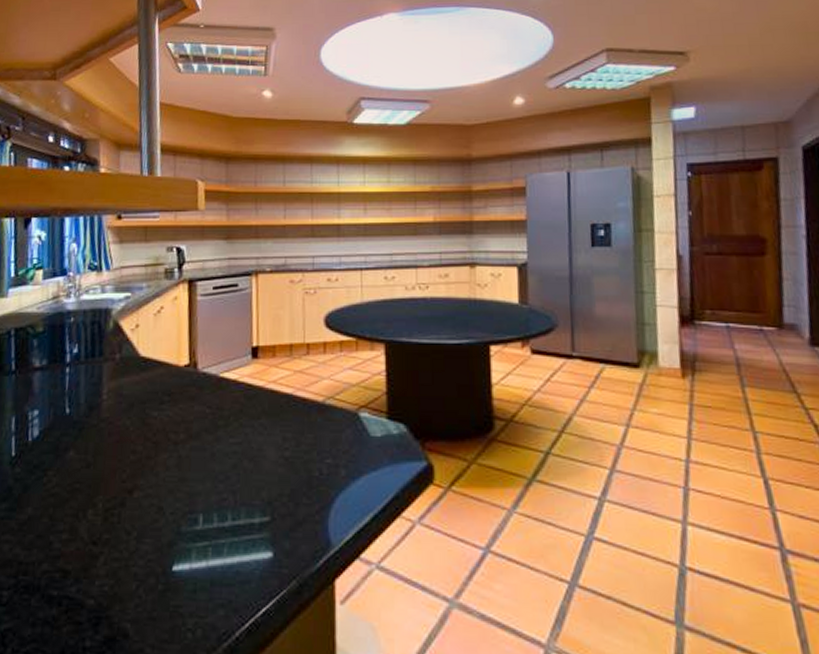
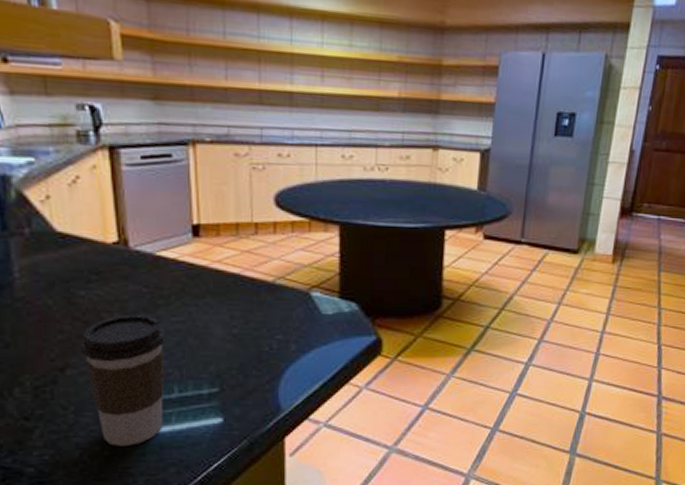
coffee cup: none [149,435,224,580] -> present [81,314,166,446]

